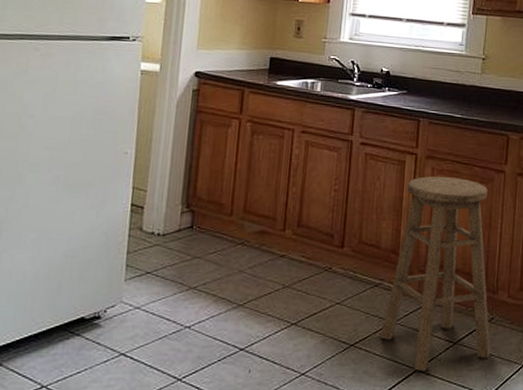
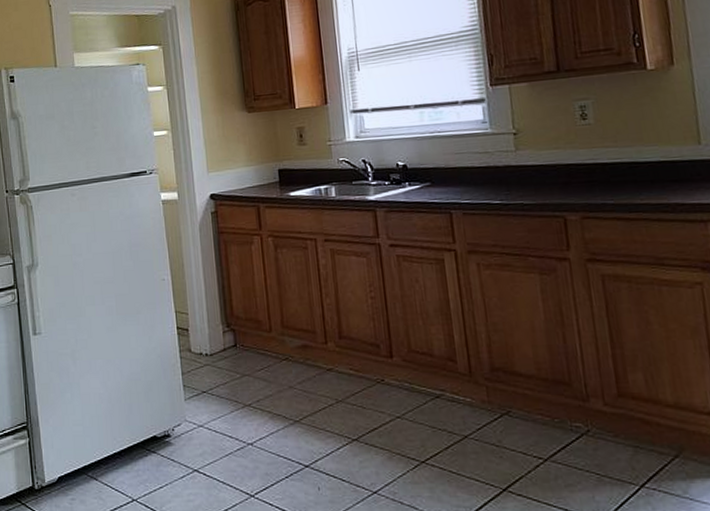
bar stool: present [380,176,491,372] -> none [452,271,594,493]

